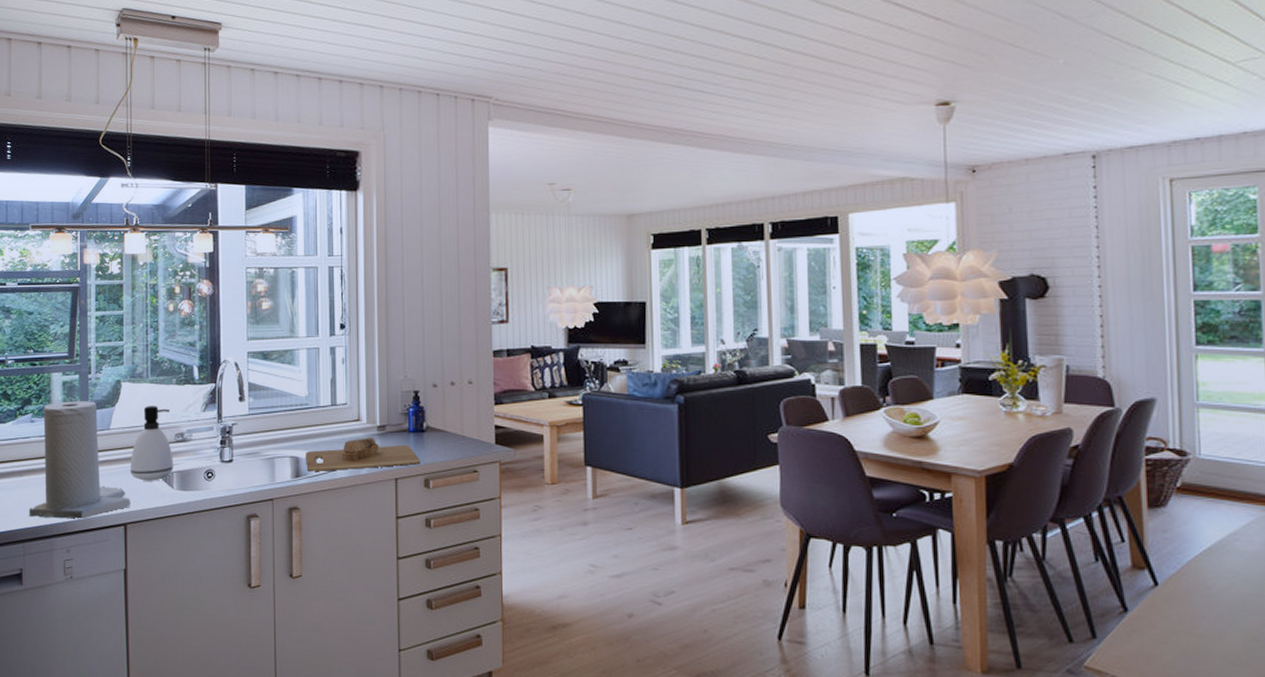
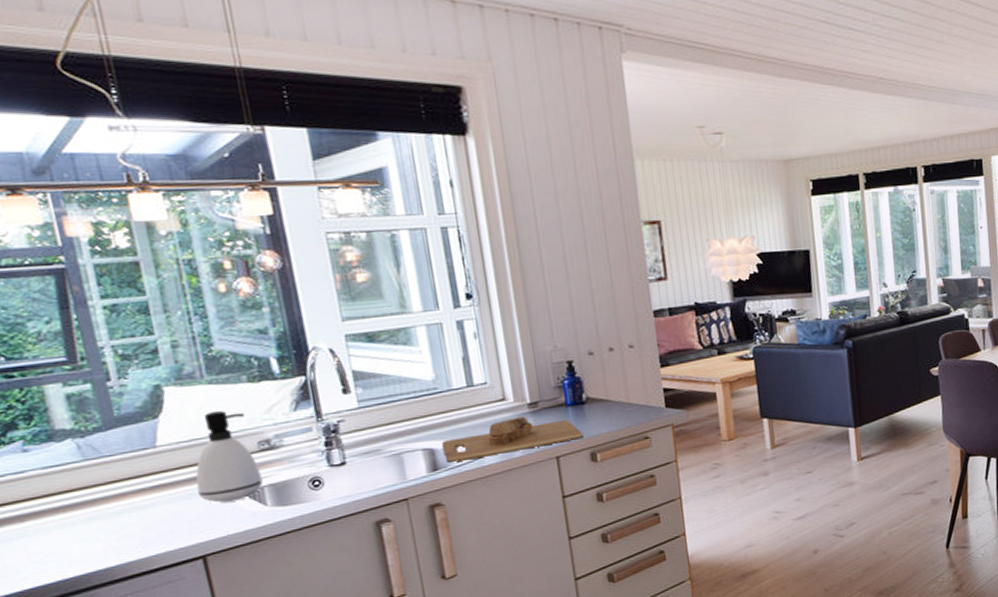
paper towel: present [29,401,131,519] -> none [40,415,208,570]

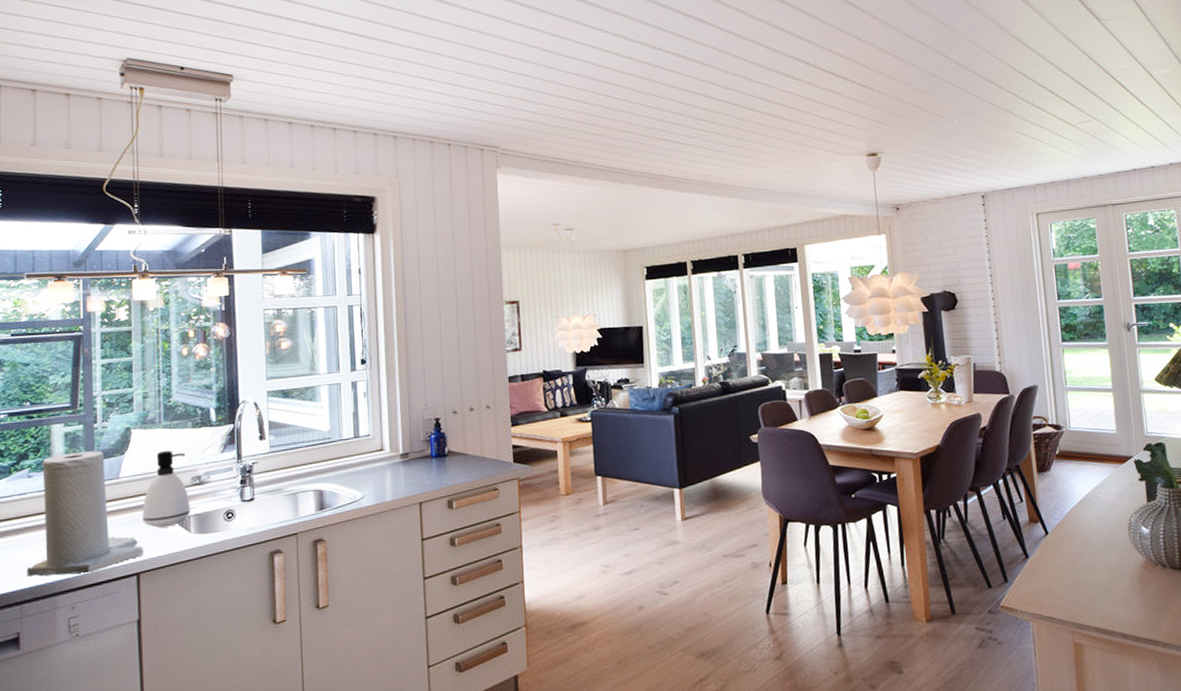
paper towel: none [40,415,208,570] -> present [27,451,144,577]
cutting board: present [442,417,584,464] -> none [330,465,444,504]

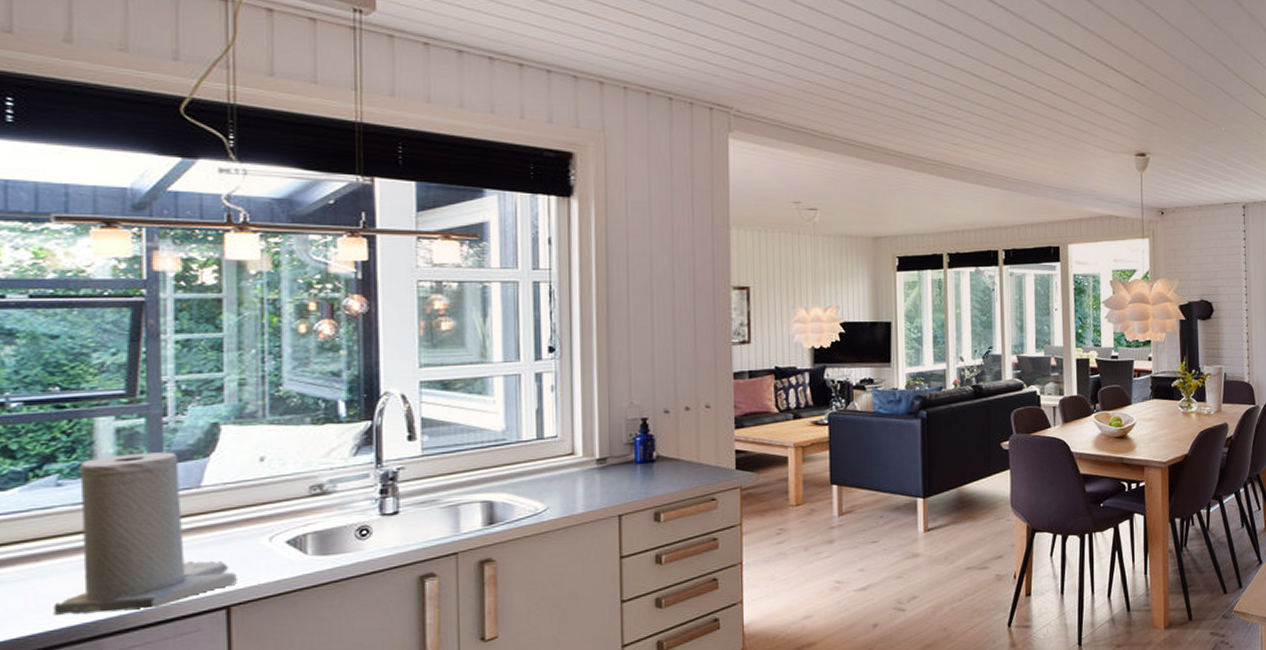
soap dispenser: present [142,450,190,528] -> none [236,451,307,549]

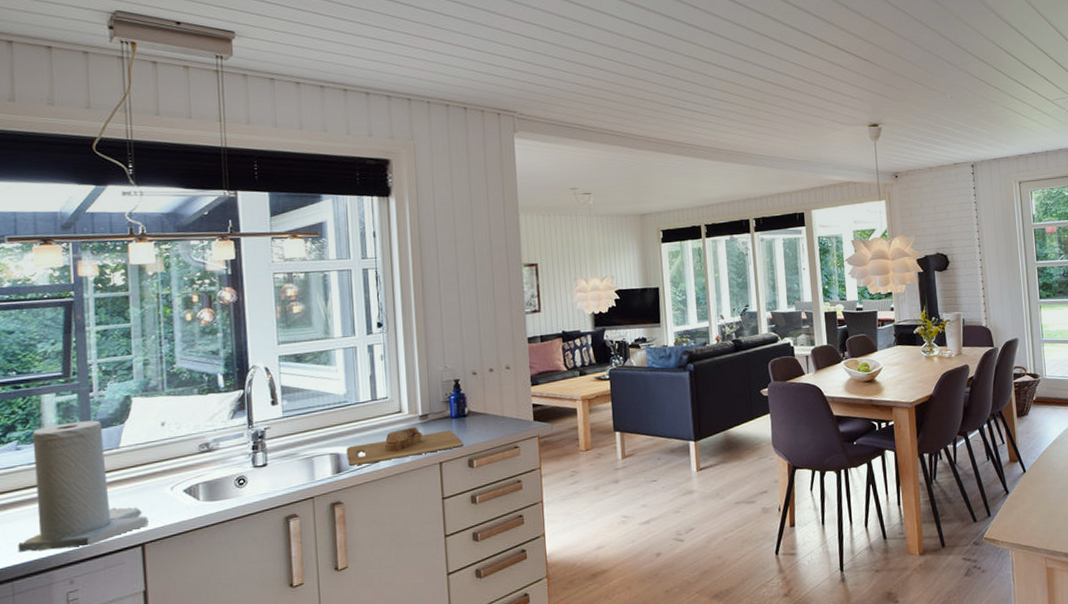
cutting board: none [503,472,650,518] -> present [347,427,464,467]

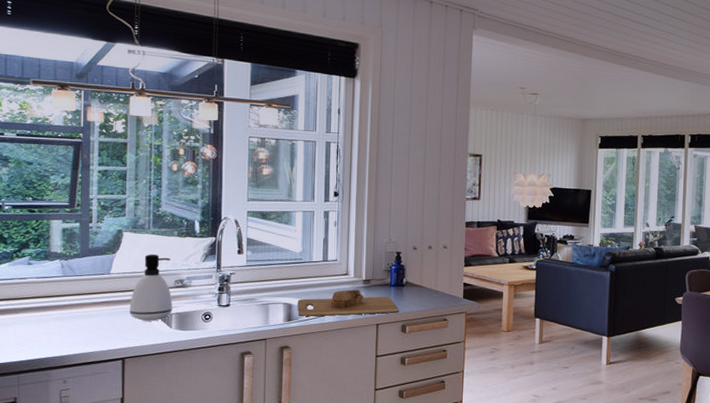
paper towel: present [18,420,149,552] -> none [24,247,129,354]
soap dispenser: none [146,417,199,497] -> present [130,253,172,321]

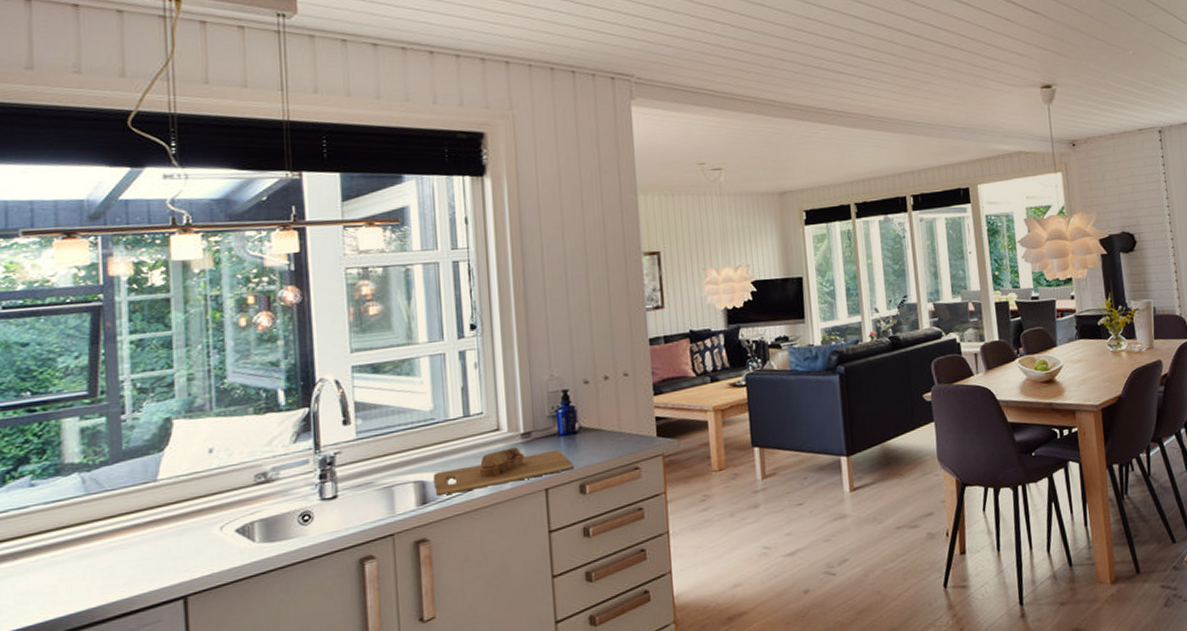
soap dispenser: present [130,253,172,321] -> none [189,443,254,539]

